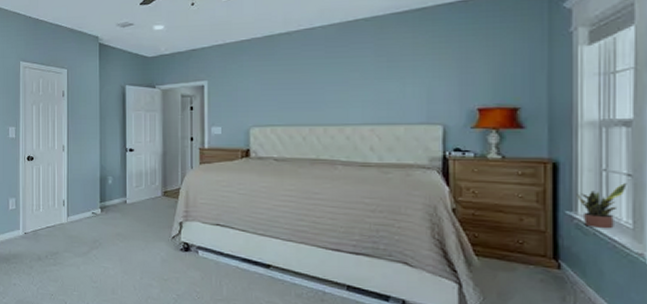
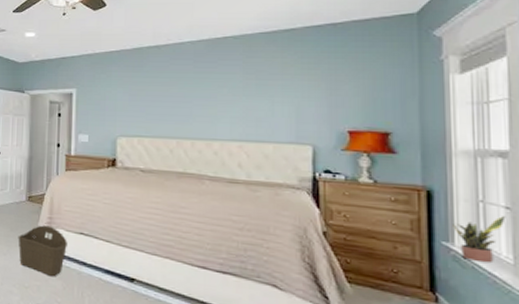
wicker basket: none [155,219,204,268] -> present [18,225,67,277]

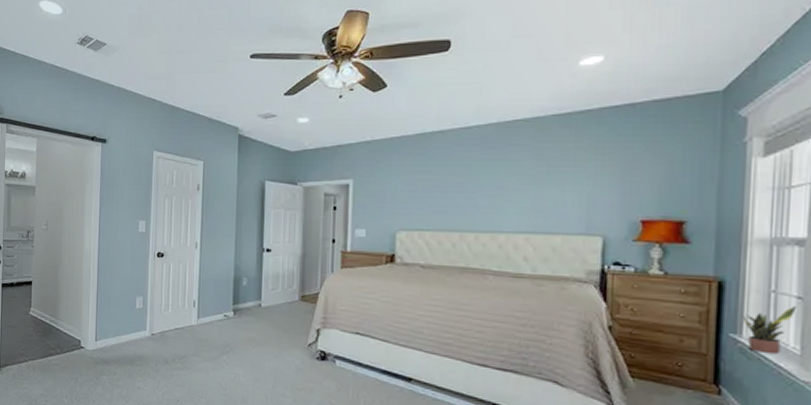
wicker basket: present [18,225,67,277] -> none [290,325,342,379]

